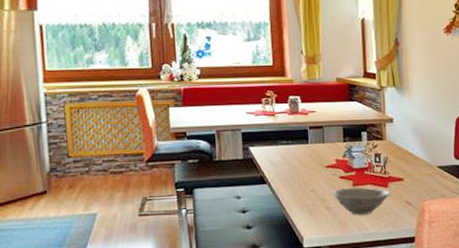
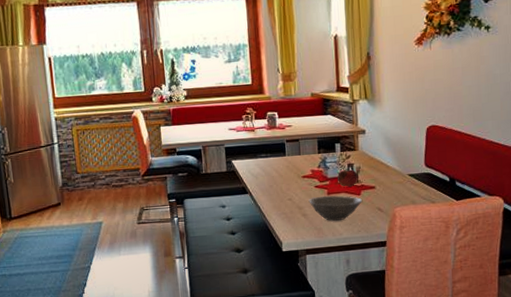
fruit: none [364,159,386,179] -> present [337,169,358,187]

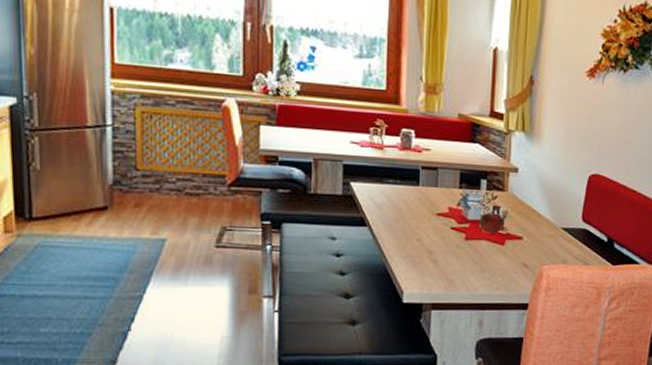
bowl: present [308,195,363,221] -> none [441,240,506,273]

